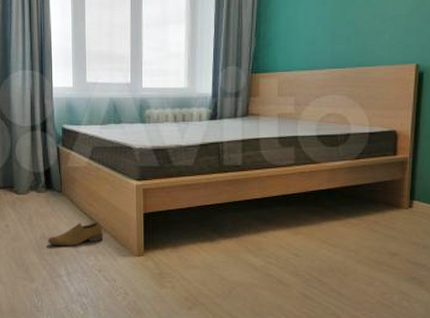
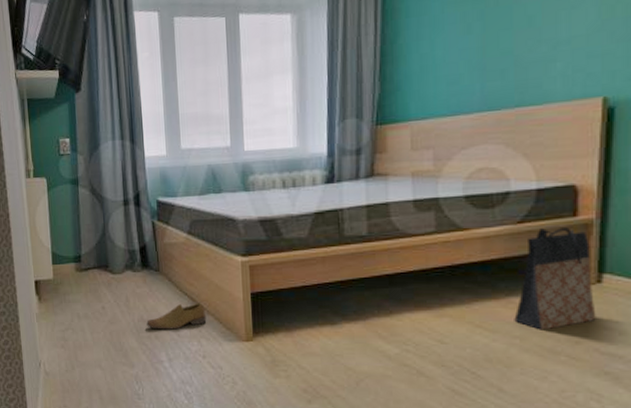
bag: none [350,164,408,245] -> present [514,227,596,330]

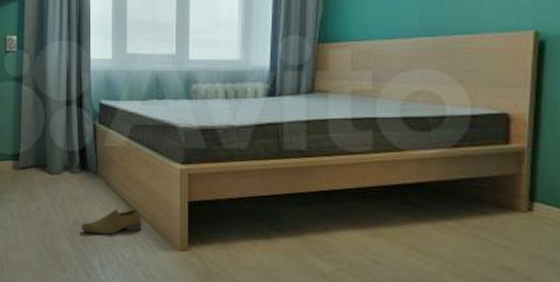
bag: present [514,227,596,330] -> none [447,154,527,256]

